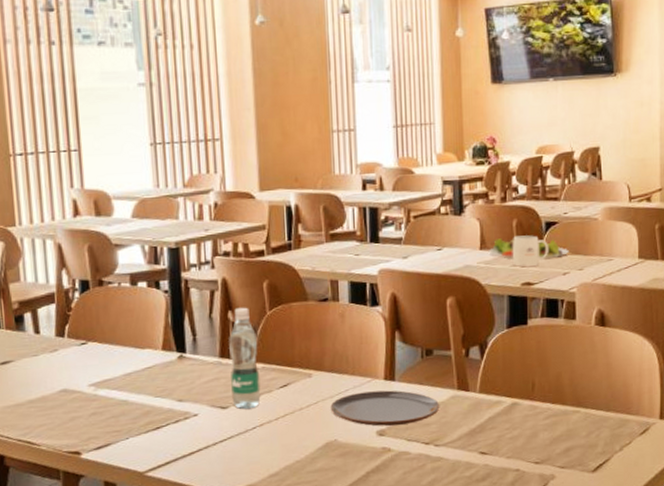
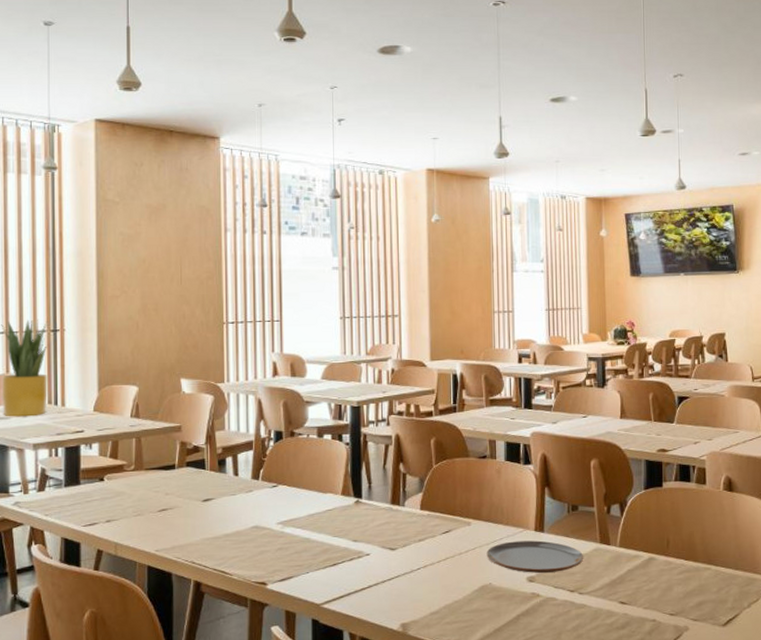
bottle: present [229,307,261,409] -> none [399,460,425,551]
salad plate: present [488,238,569,261] -> none [628,409,699,430]
mug: present [512,235,548,268] -> none [648,407,681,436]

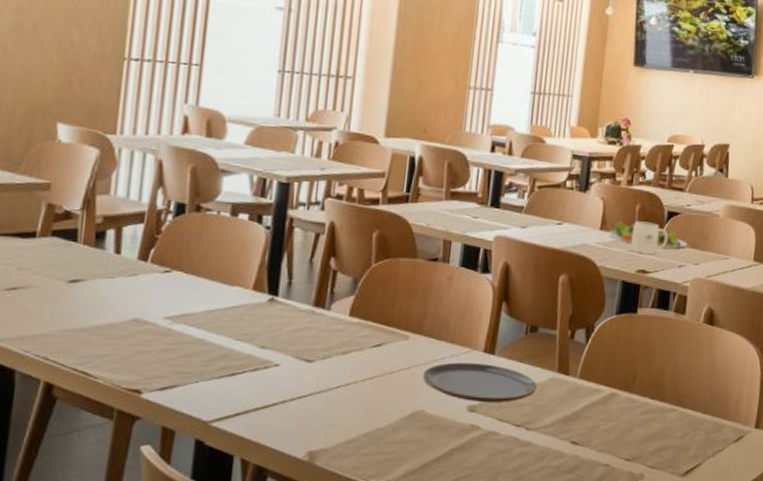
salad plate: none [628,409,699,430] -> present [608,221,687,250]
mug: none [648,407,681,436] -> present [630,221,668,255]

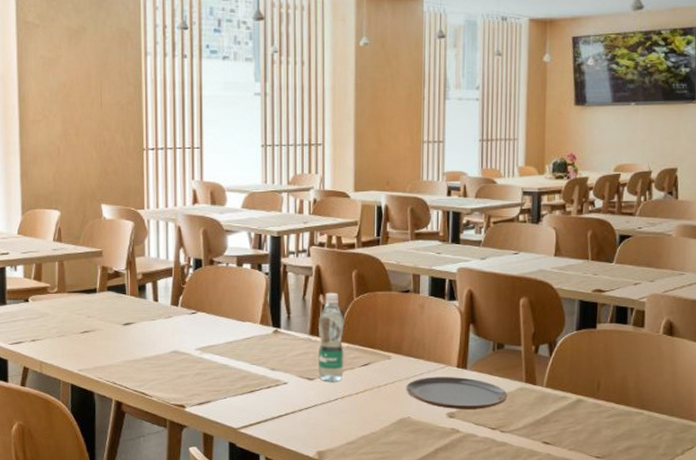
bottle: none [319,255,358,365] -> present [318,292,344,381]
salad plate: present [608,221,687,250] -> none [562,247,641,270]
mug: present [630,221,668,255] -> none [585,246,621,276]

